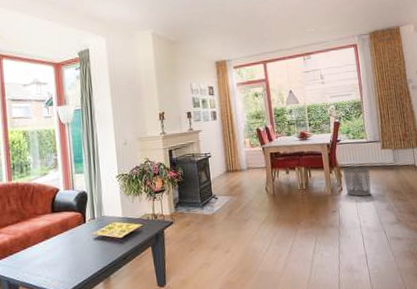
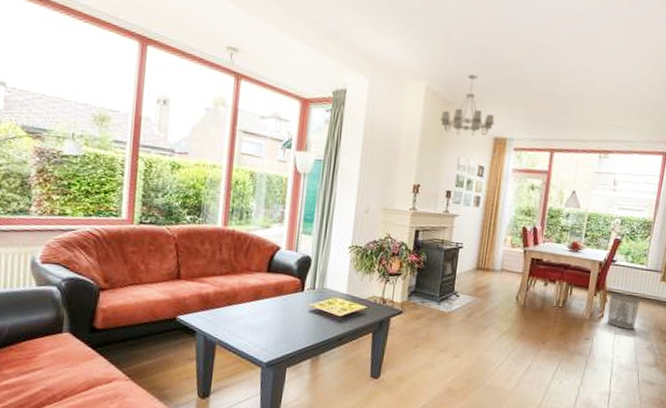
chandelier: none [169,16,213,66] -> present [441,74,495,136]

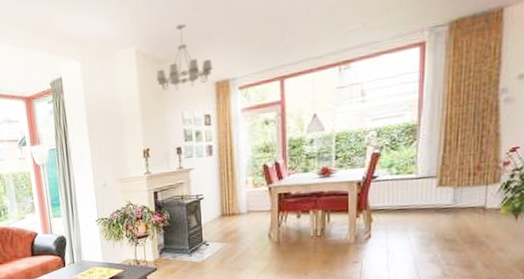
waste bin: present [607,293,640,330] -> none [375,209,414,246]

